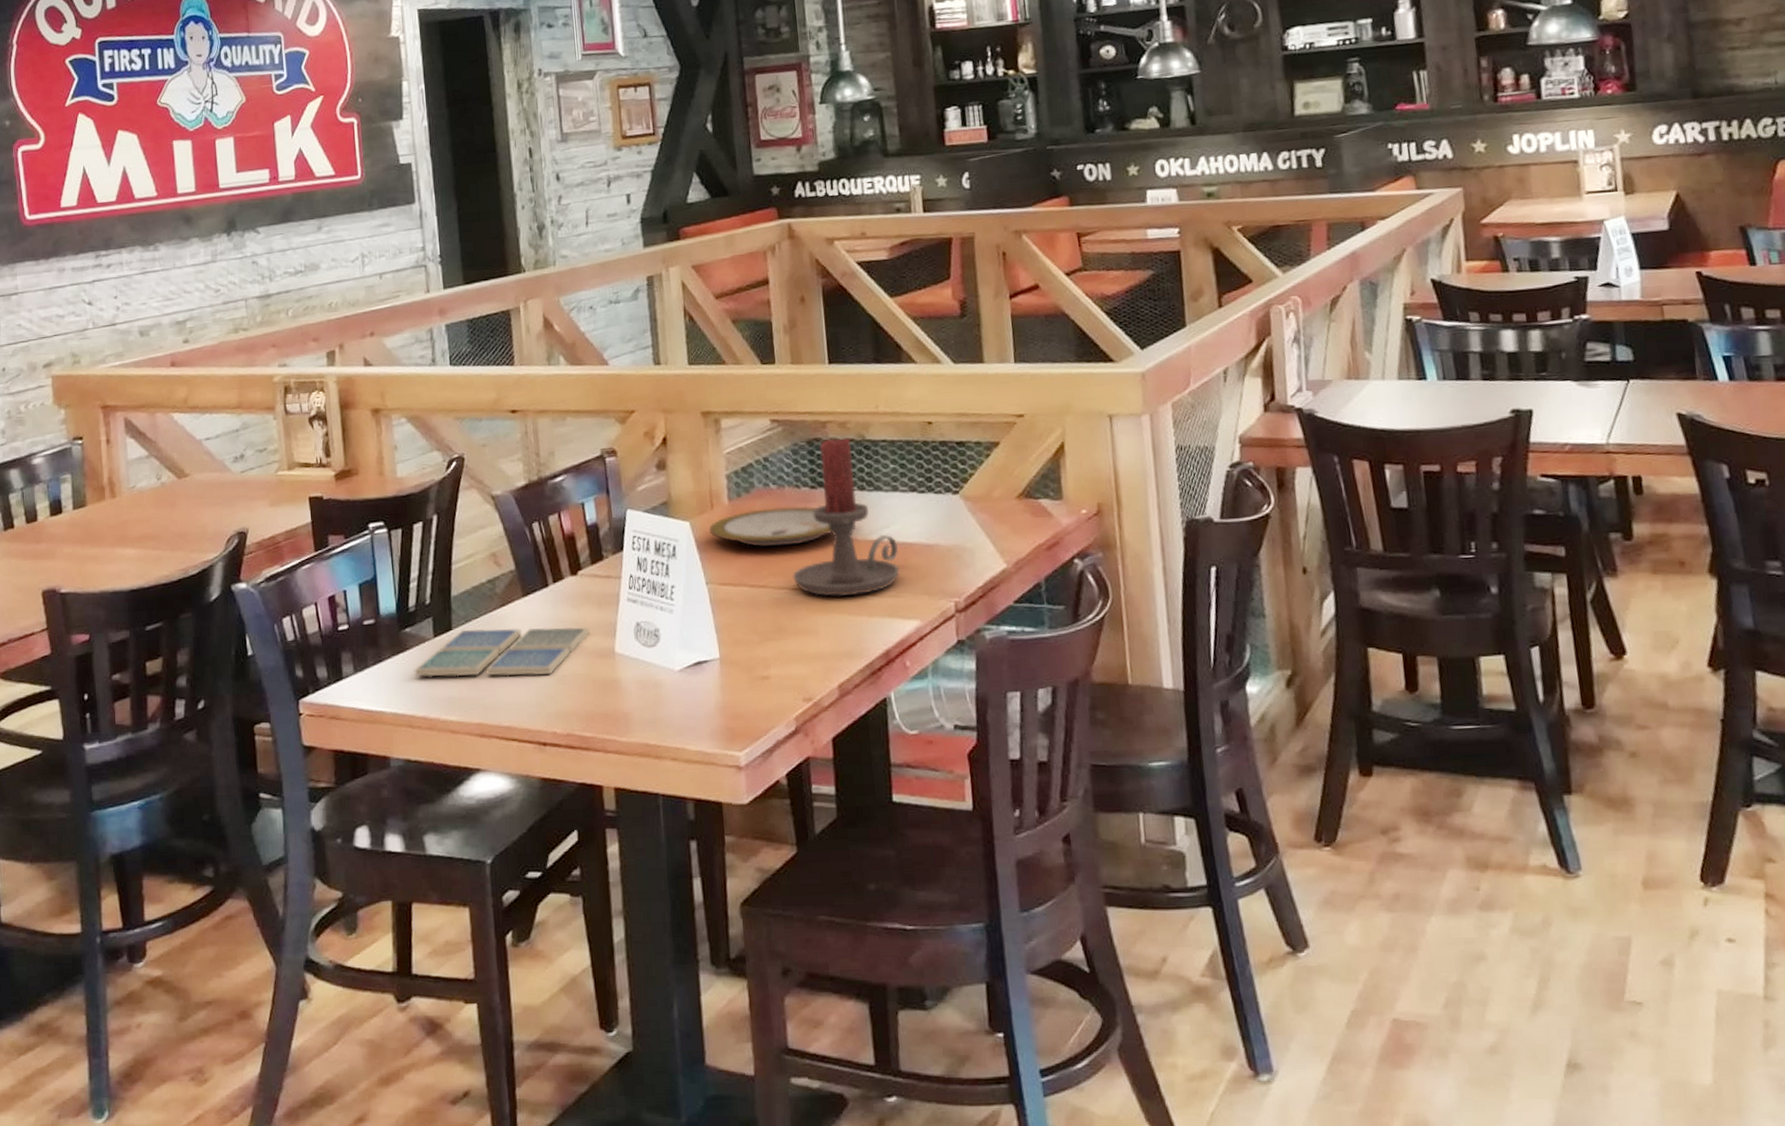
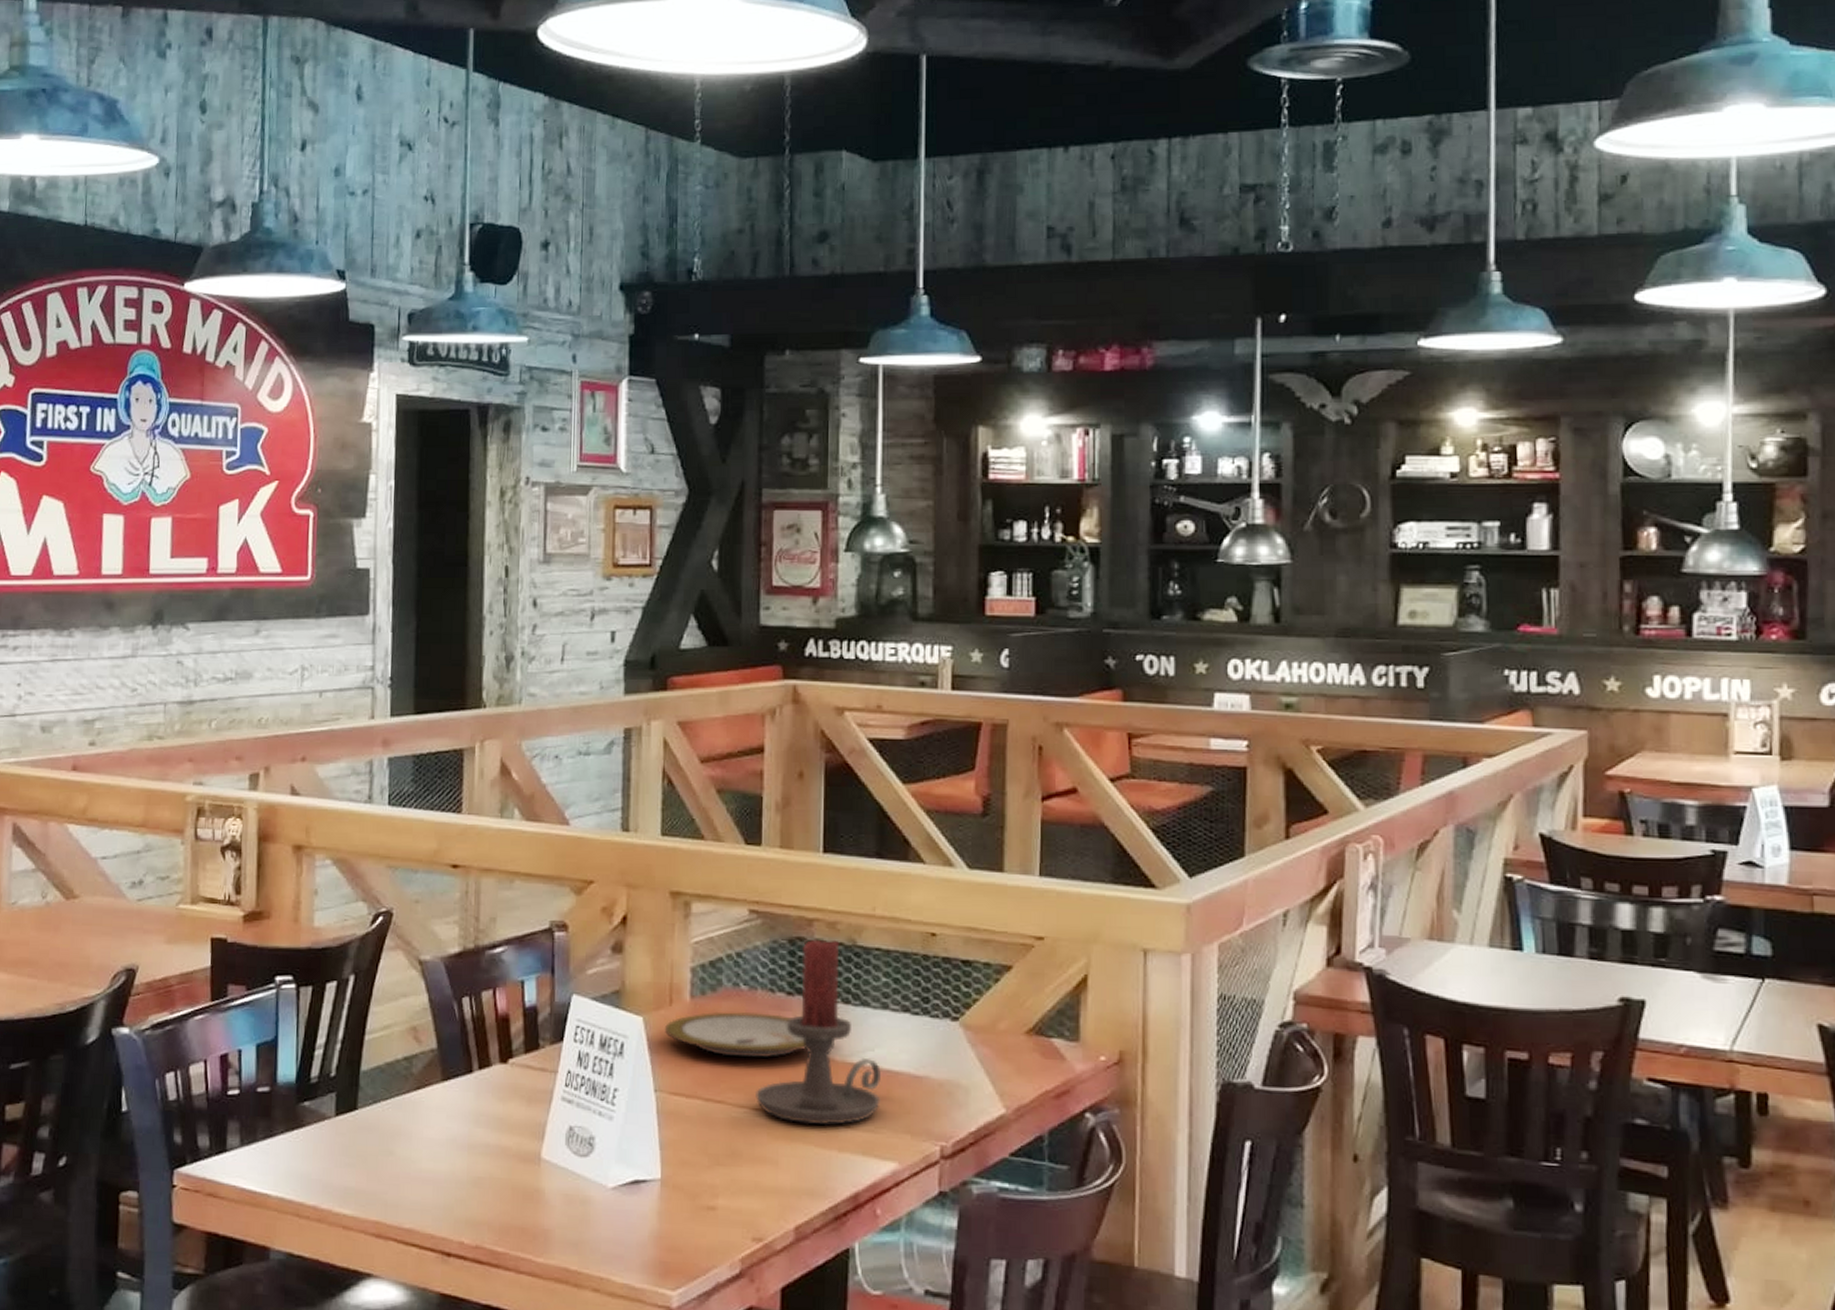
drink coaster: present [414,627,590,677] -> none [308,1111,515,1175]

